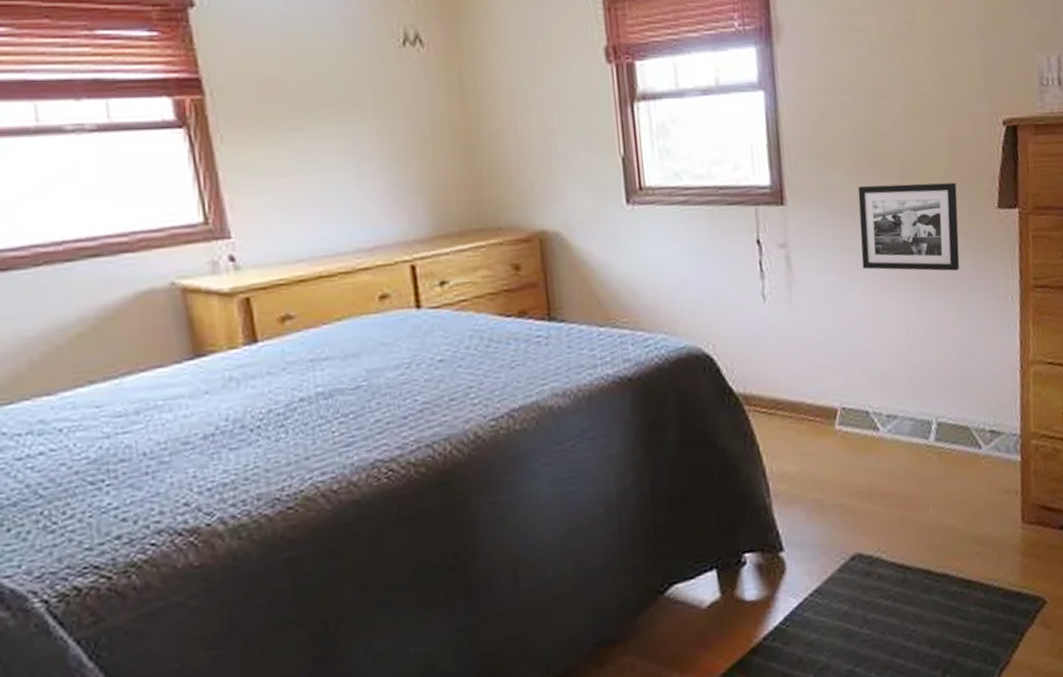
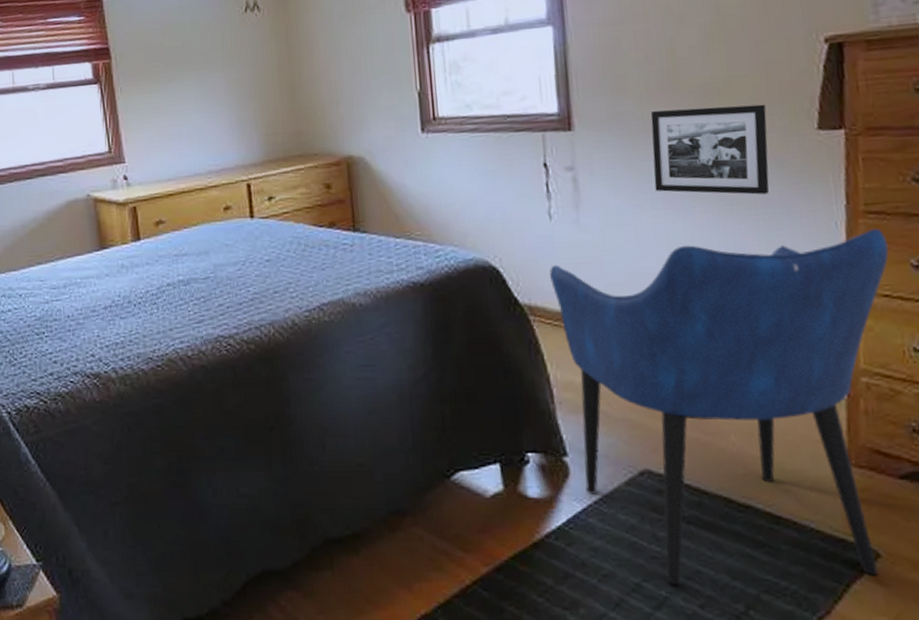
armchair: none [764,301,1052,666] -> present [550,229,889,586]

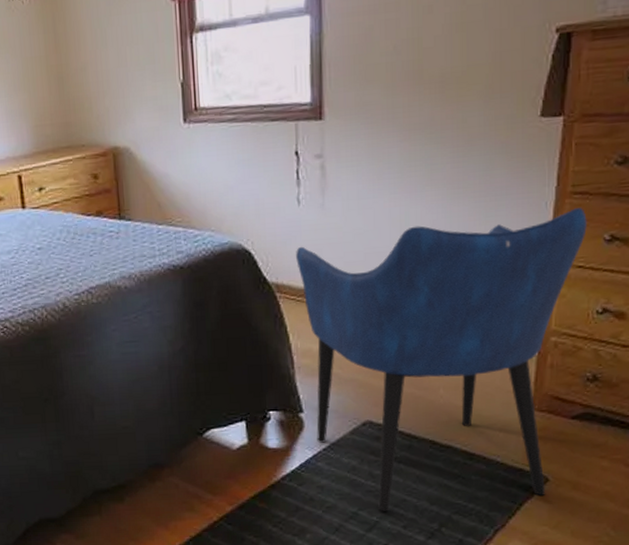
picture frame: present [650,104,770,195] -> none [393,93,497,179]

